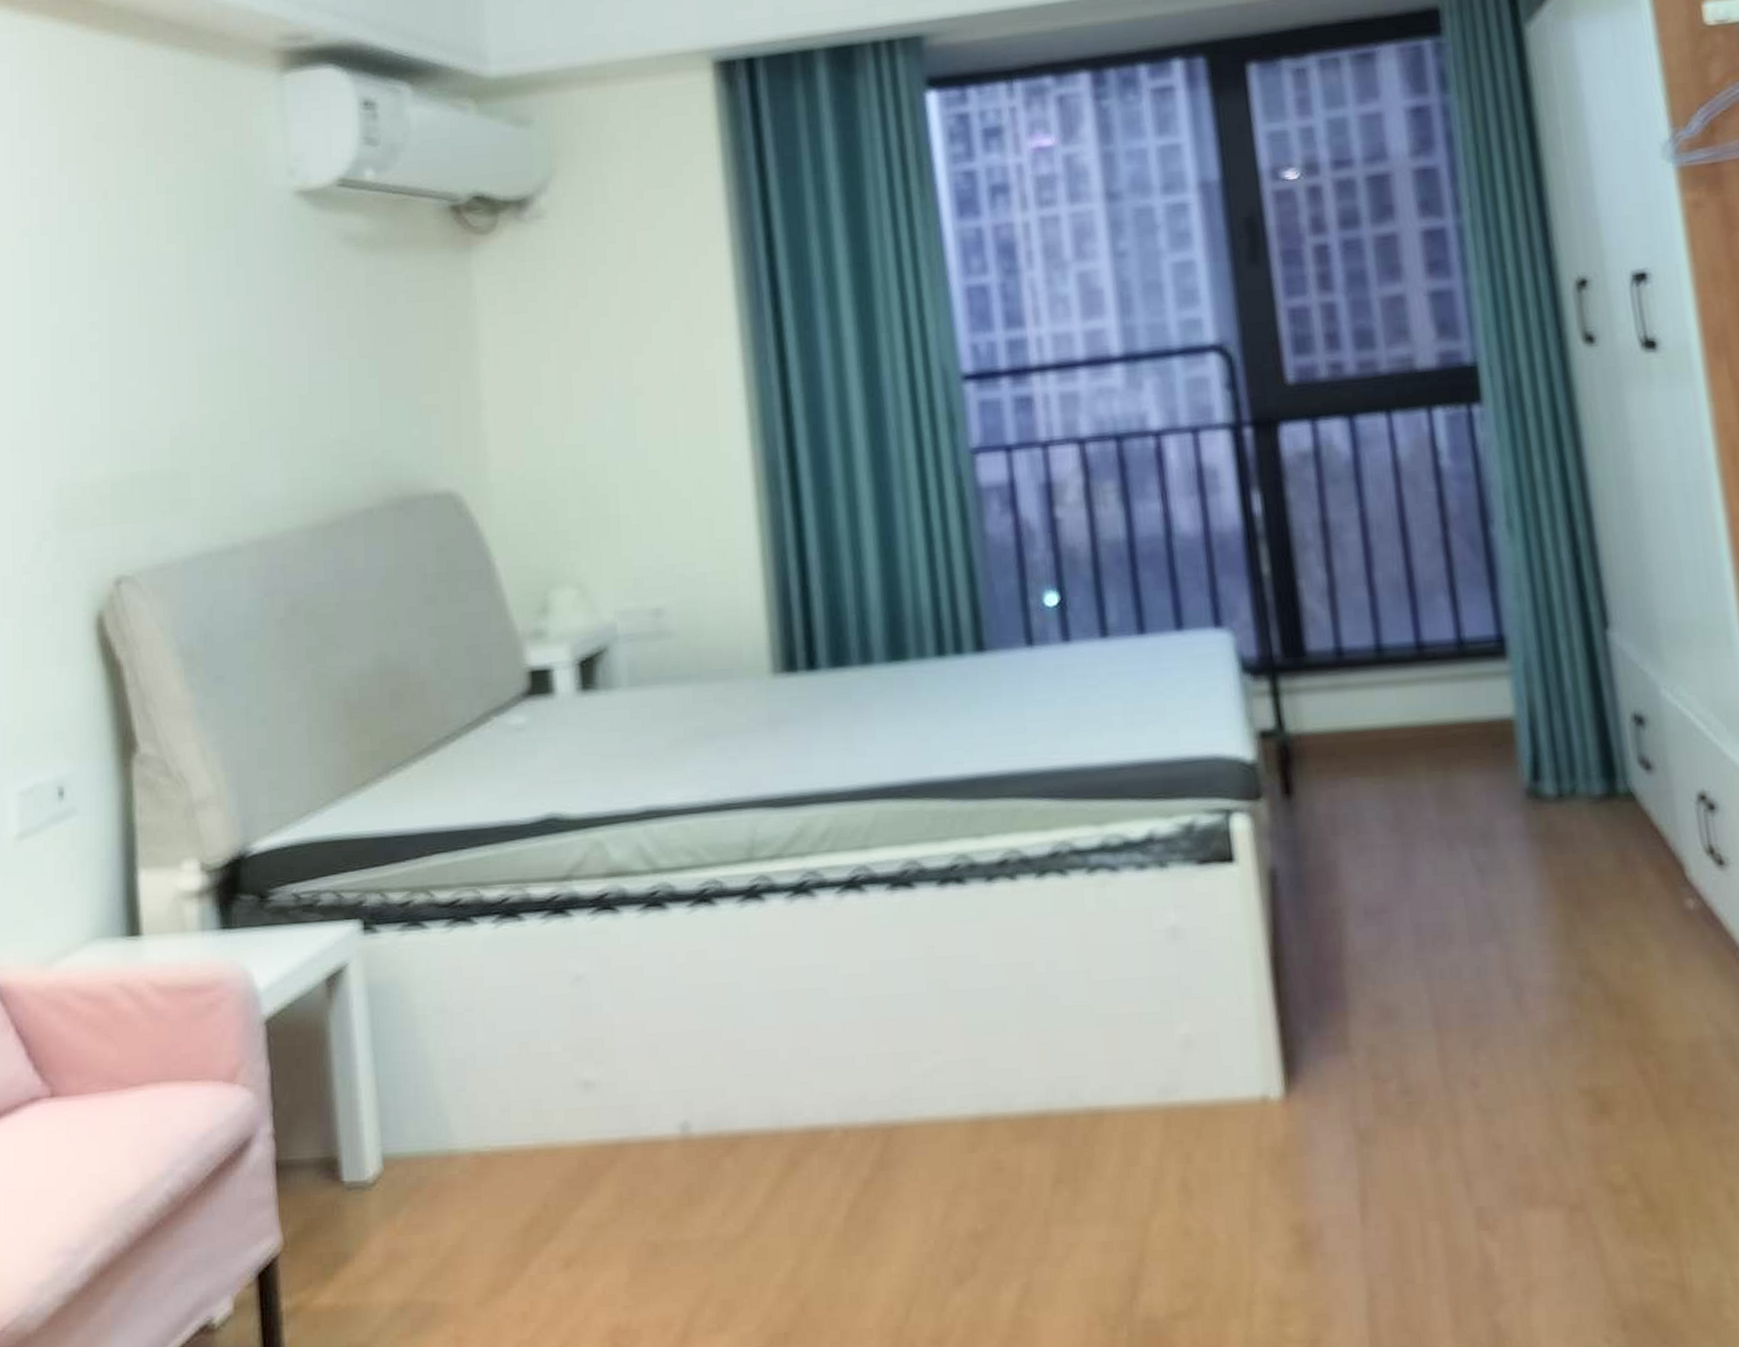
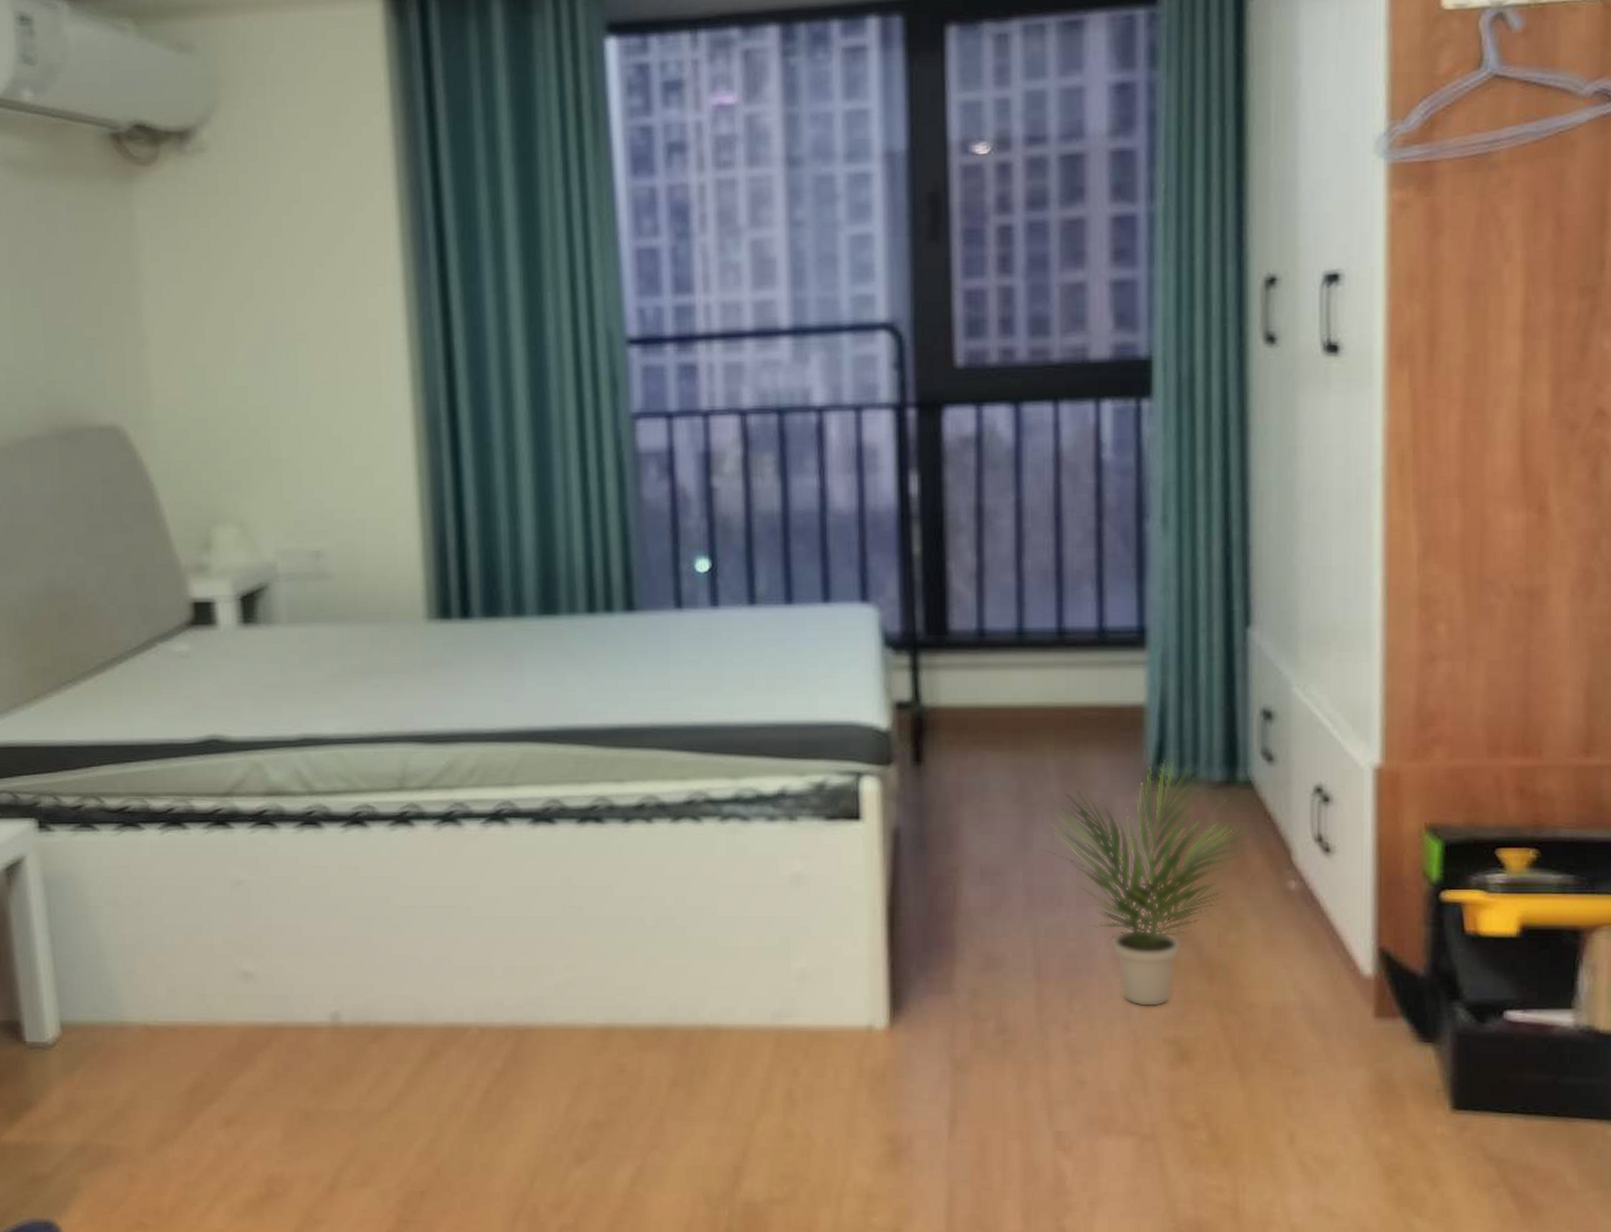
potted plant: none [1424,773,1638,1054] -> present [1040,759,1248,1007]

